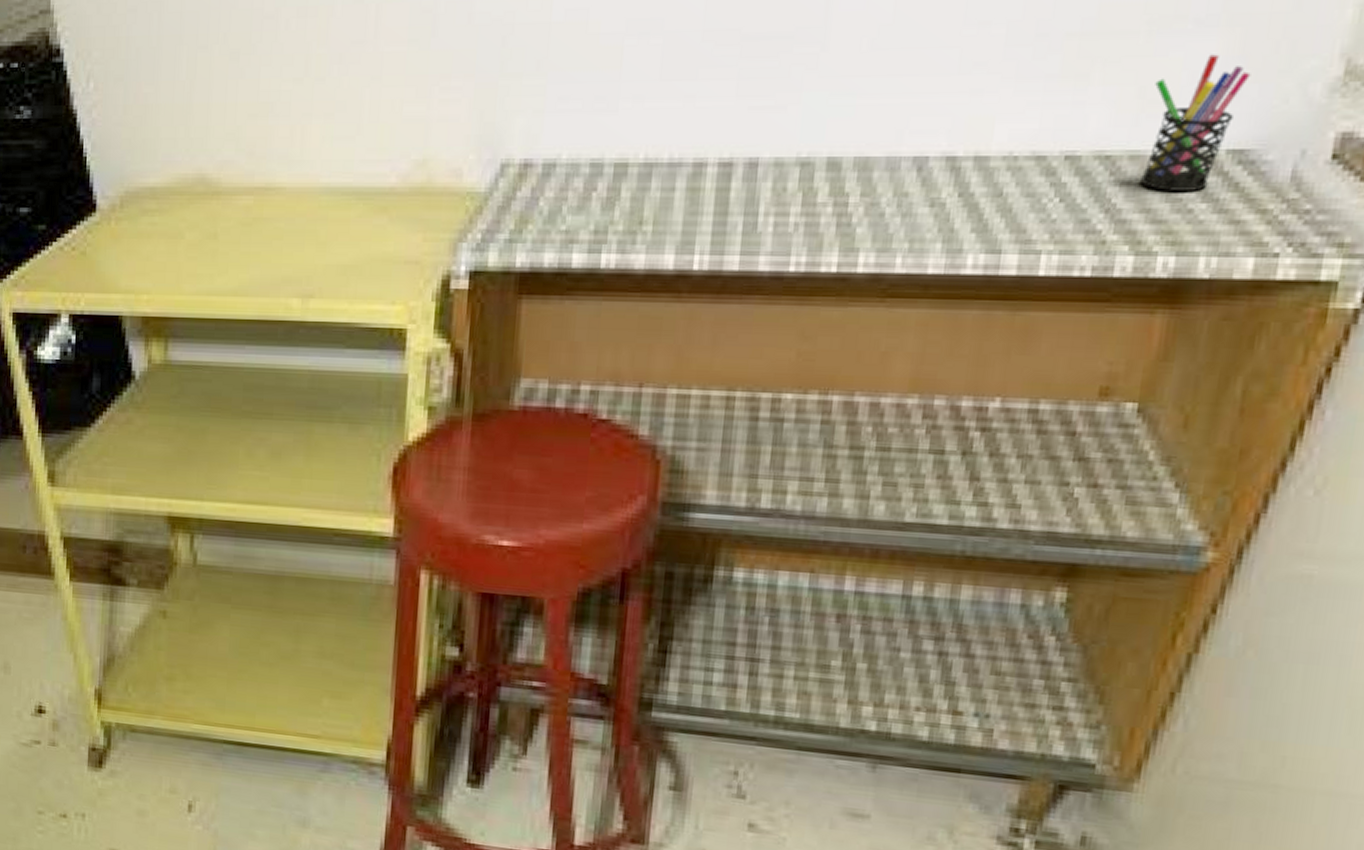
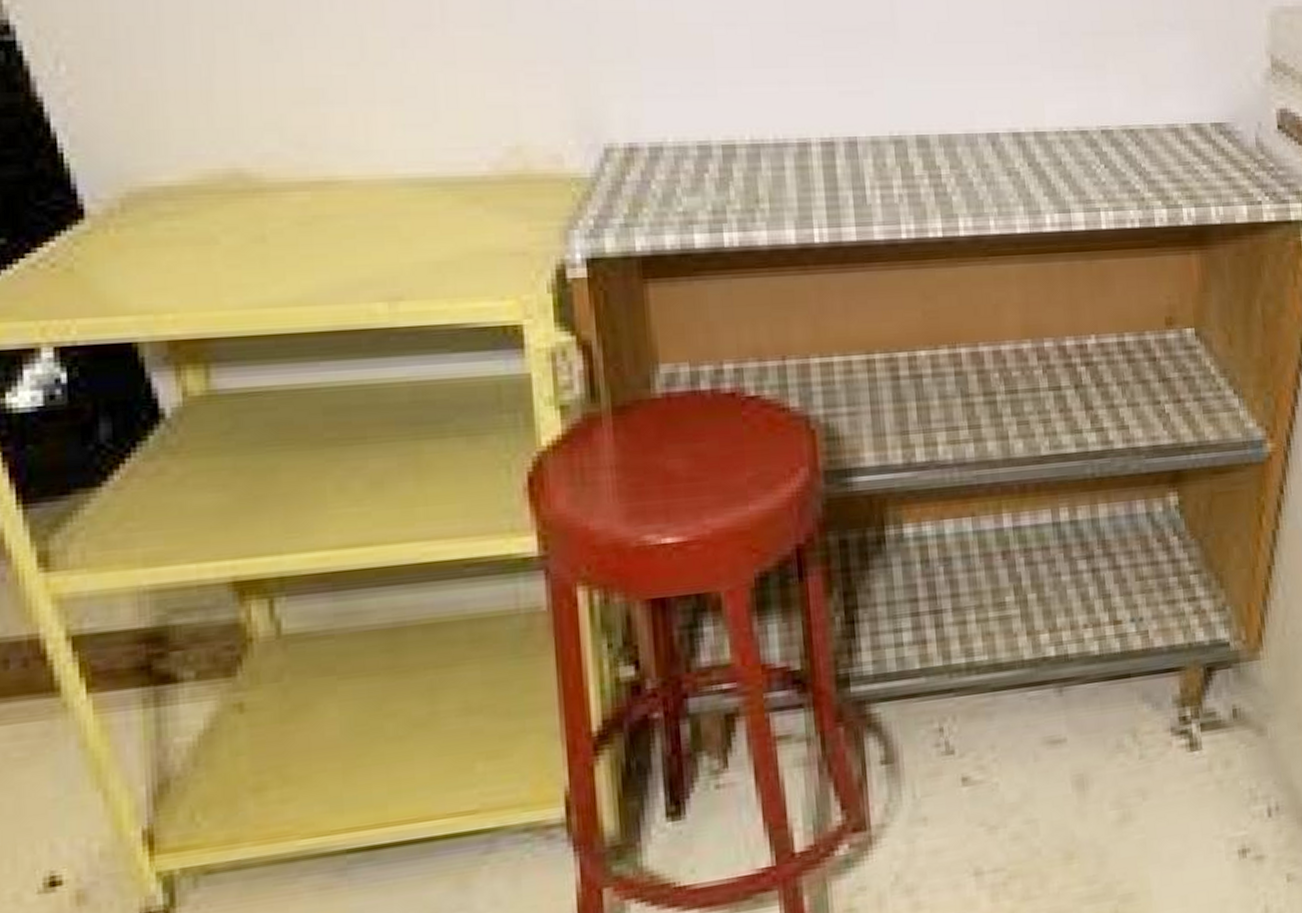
pen holder: present [1139,54,1251,191] -> none [1152,51,1214,156]

